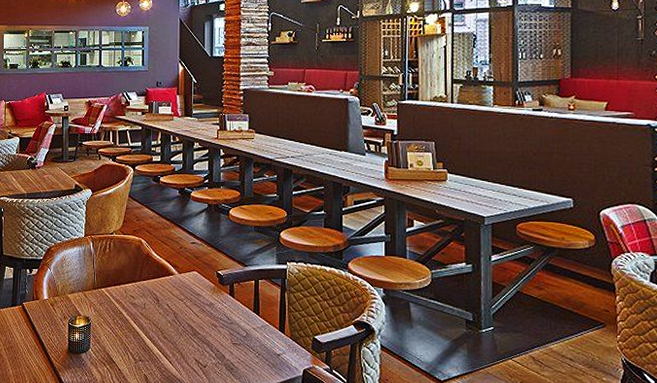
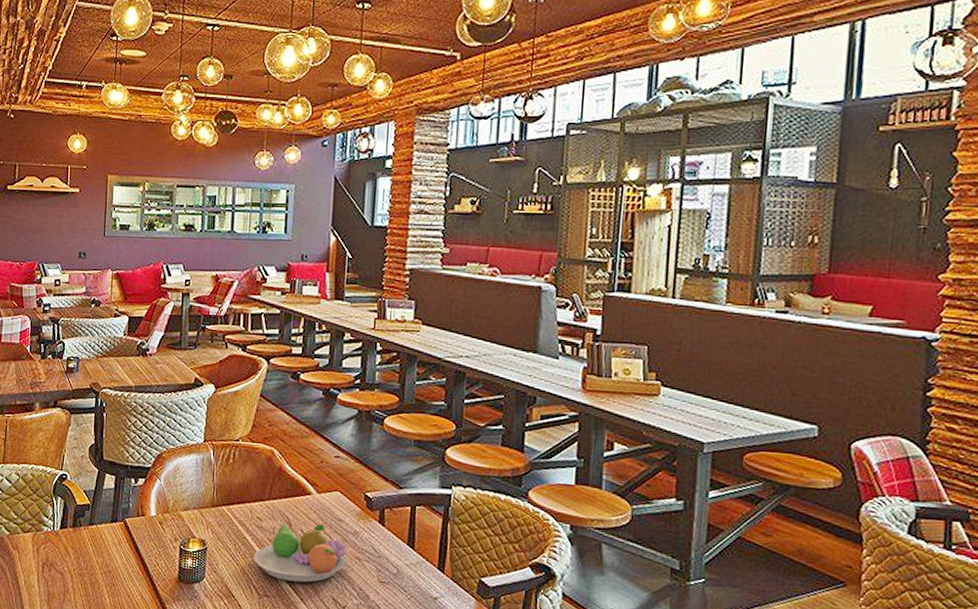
fruit bowl: none [128,298,205,348] -> present [253,523,347,583]

